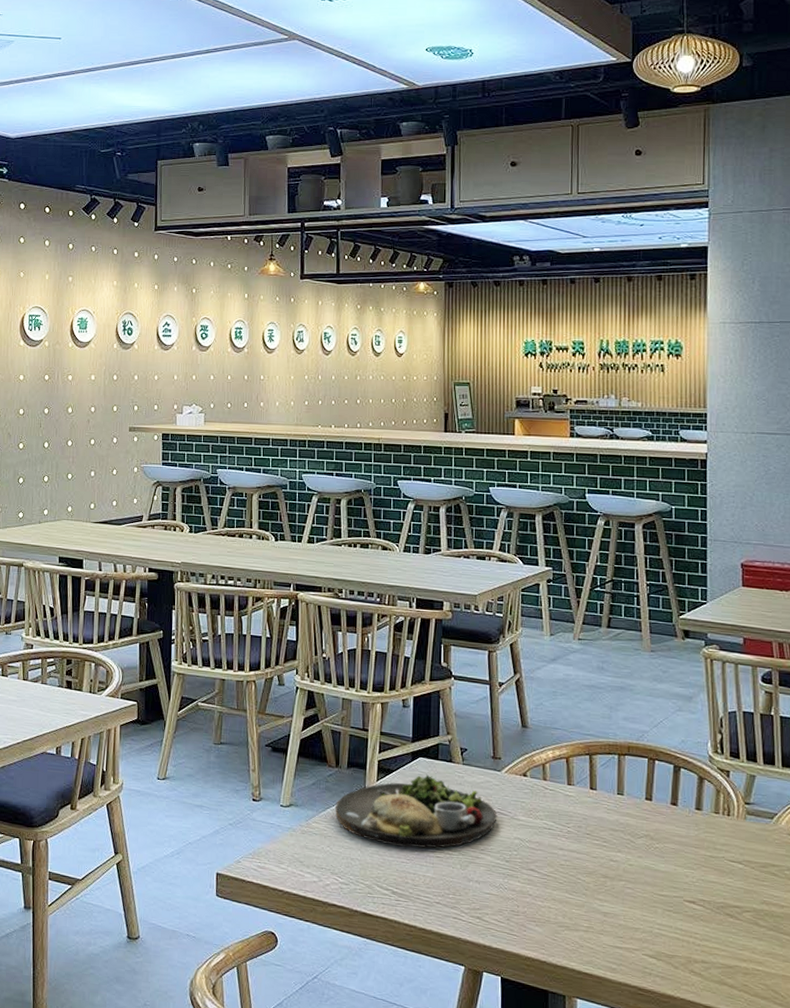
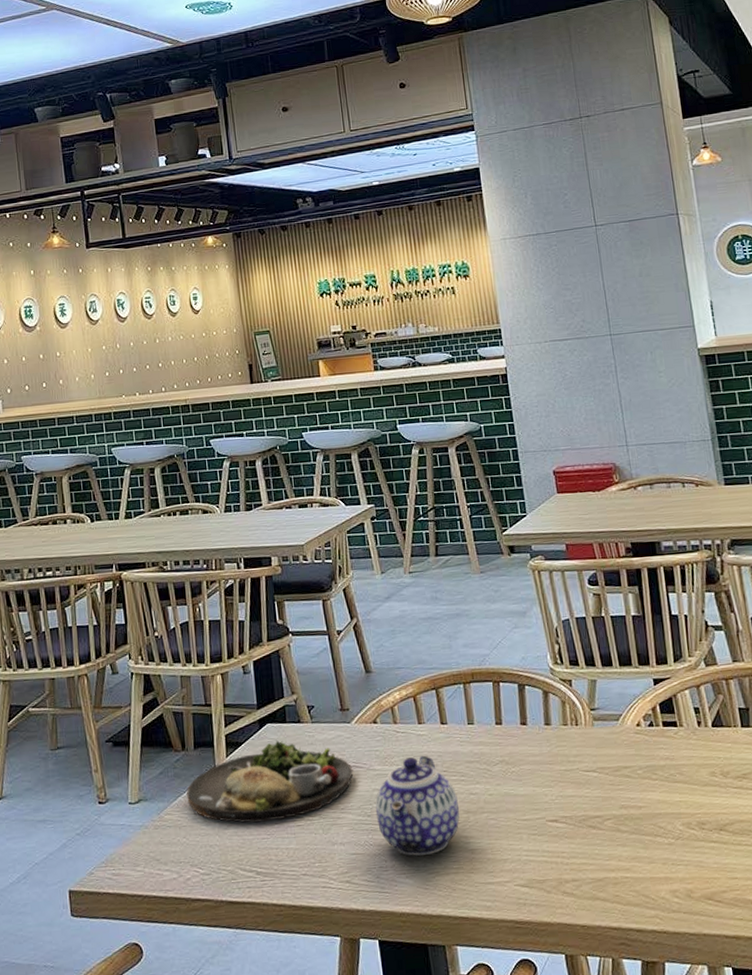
teapot: none [514,814,597,910] -> present [375,755,460,857]

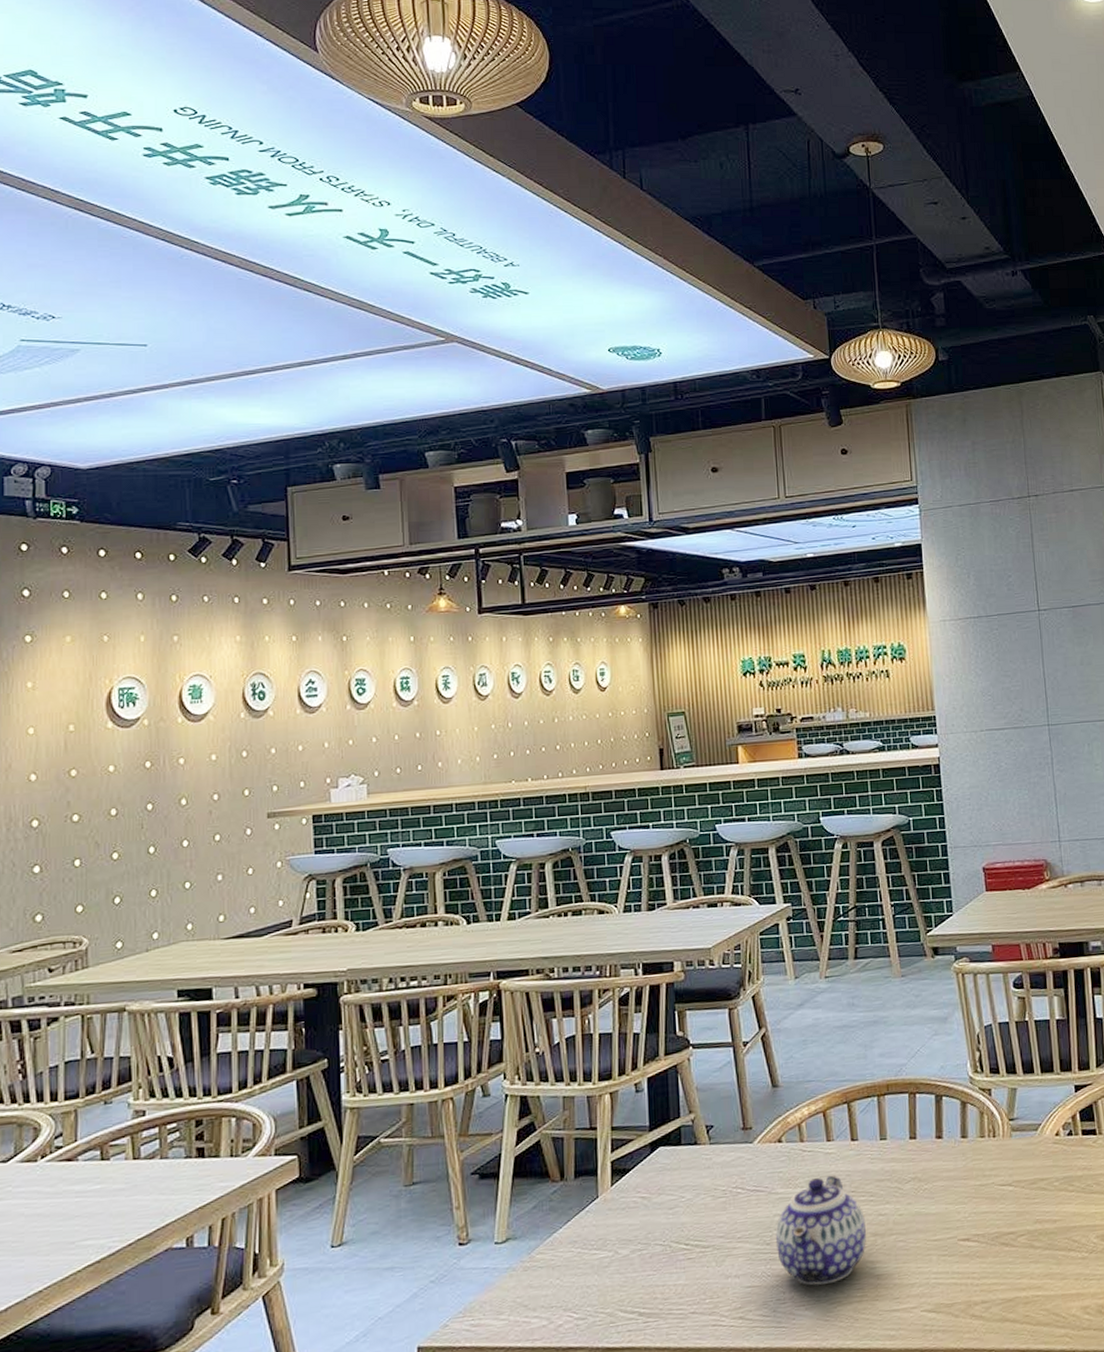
dinner plate: present [187,740,353,823] -> none [563,1165,753,1259]

